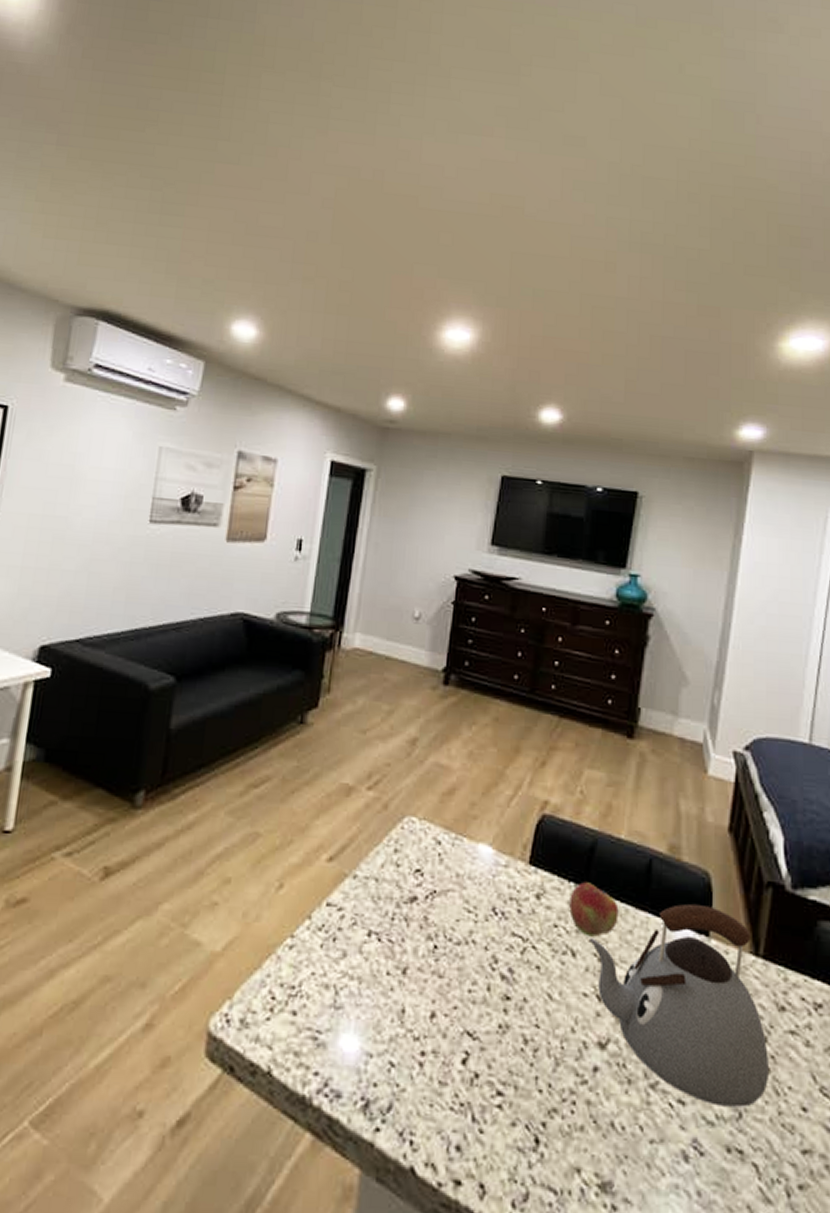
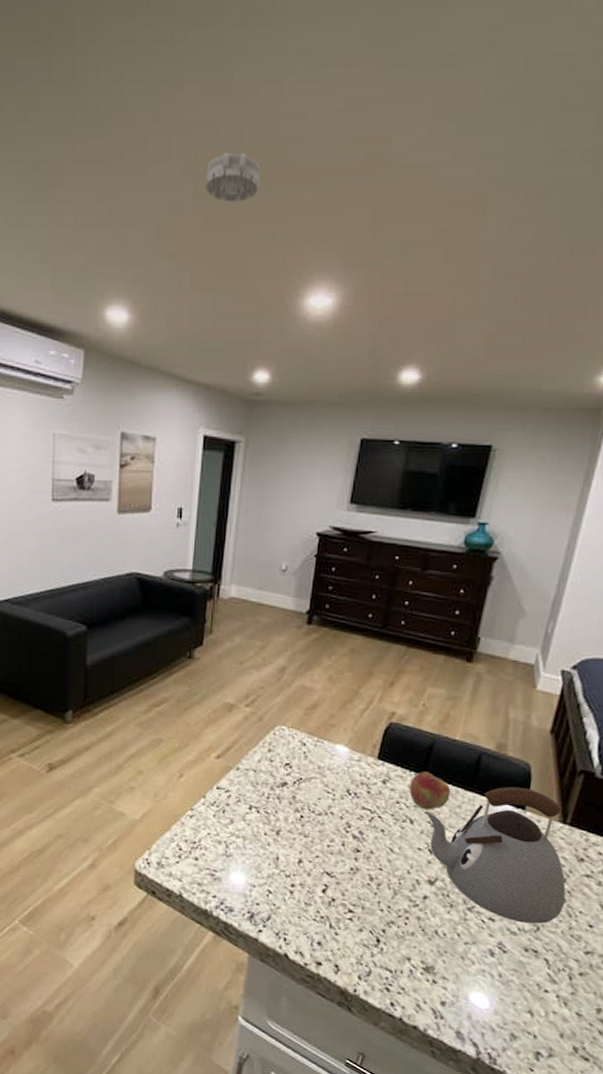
smoke detector: none [344,192,400,237] -> present [205,152,261,203]

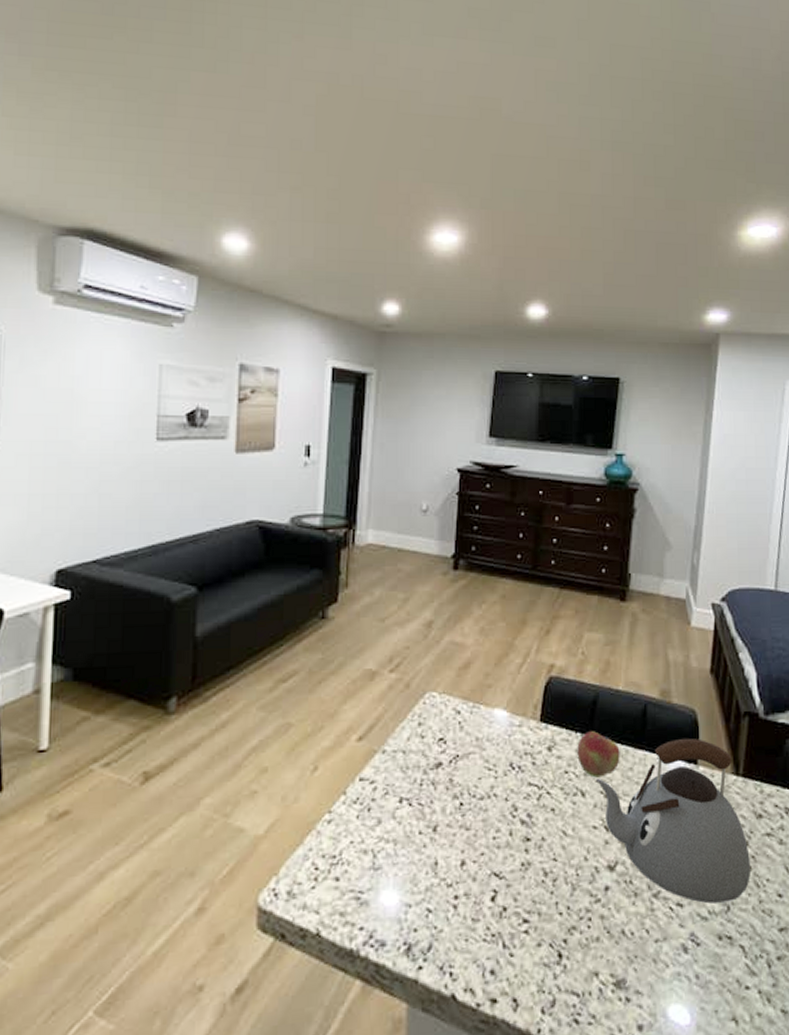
smoke detector: present [205,152,261,203] -> none [327,97,381,144]

